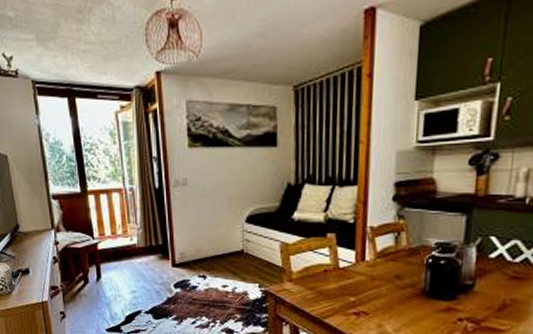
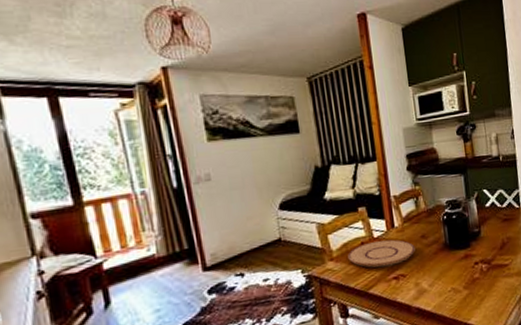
plate: none [308,272,385,300] -> present [348,239,415,268]

